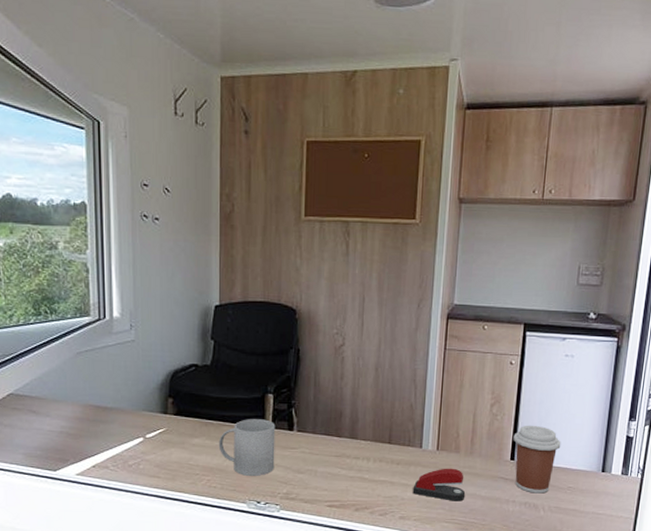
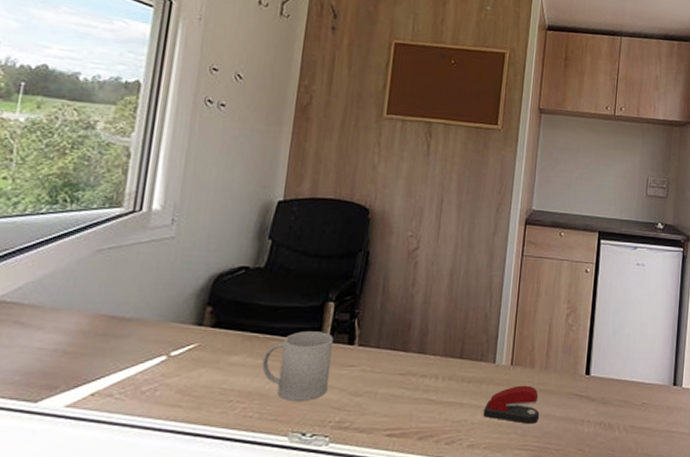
coffee cup: present [513,425,561,494] -> none [588,336,635,412]

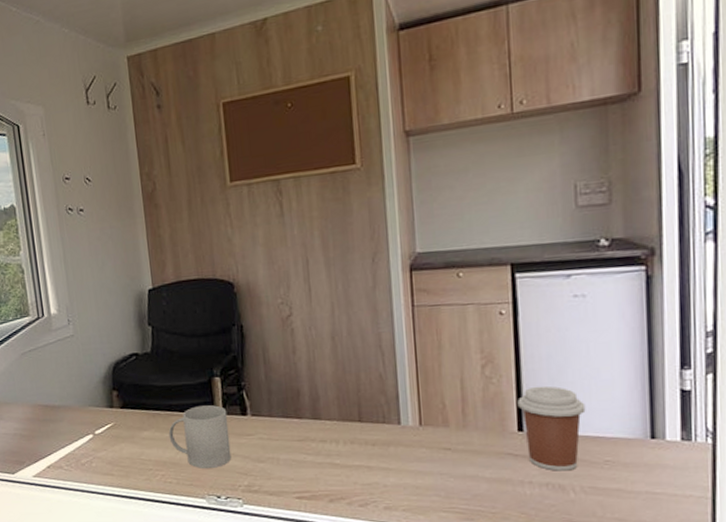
stapler: present [483,385,540,424] -> none [396,445,465,486]
coffee cup: none [588,336,635,412] -> present [517,386,586,471]

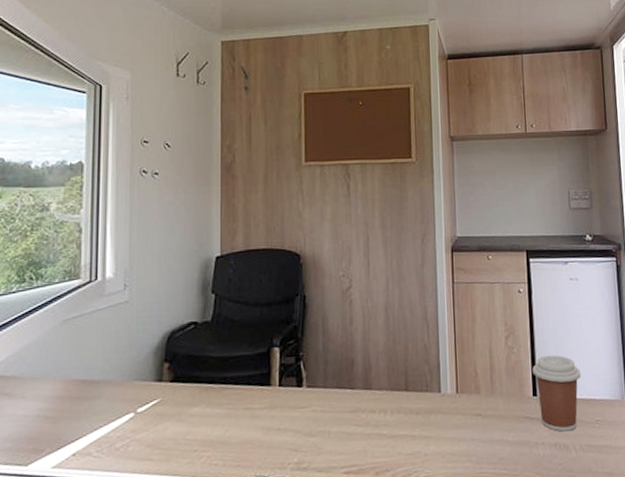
mug: present [168,405,232,469] -> none [220,377,283,447]

